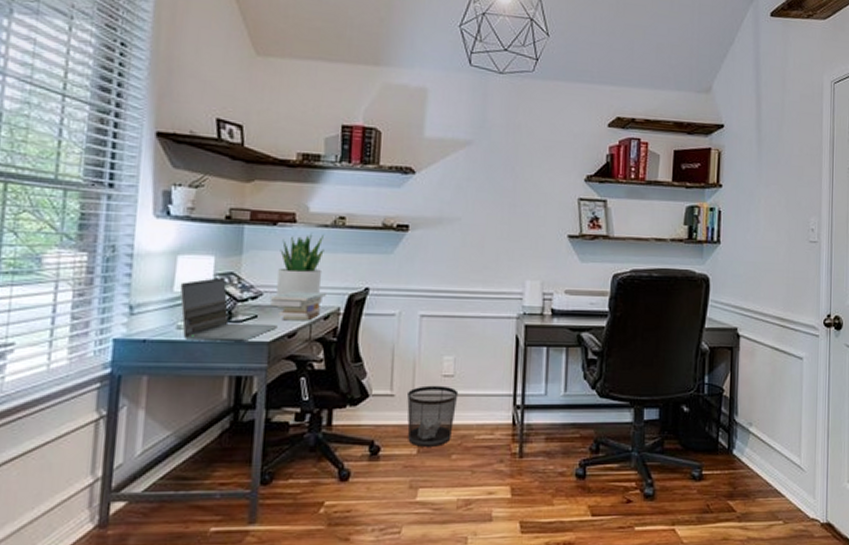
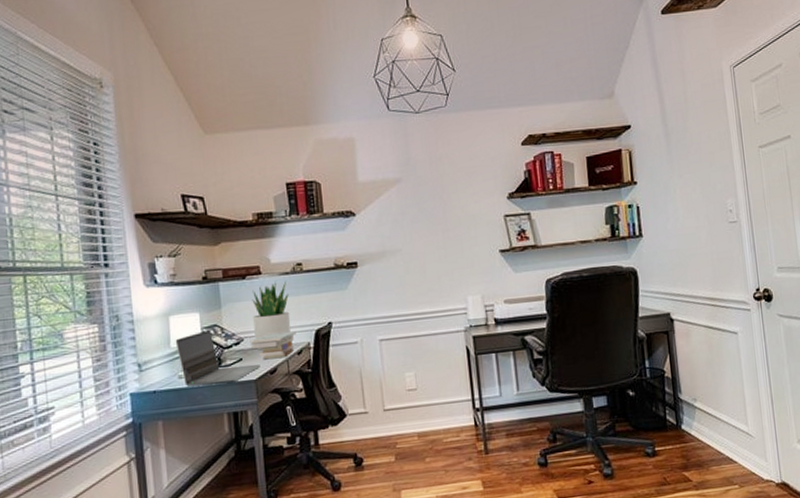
waste bin: present [407,385,459,447] -> none [379,399,424,455]

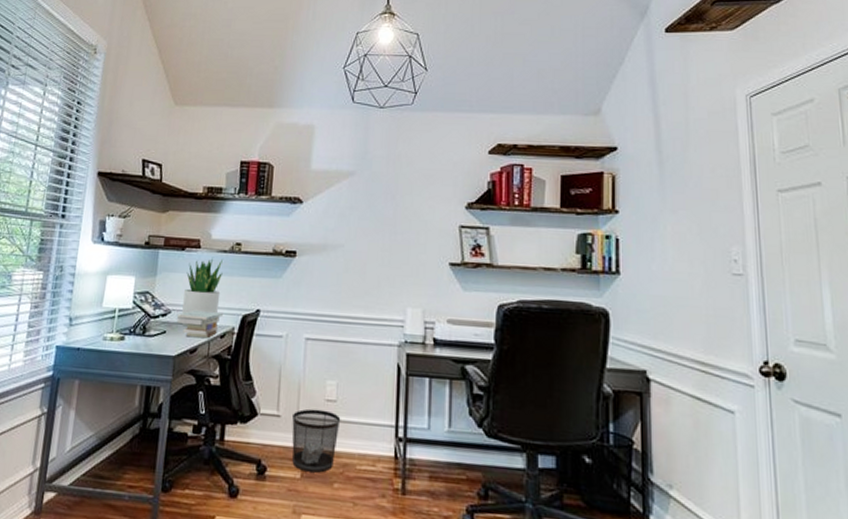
laptop: present [175,329,260,387] -> none [107,295,182,354]
waste bin: none [379,399,424,455] -> present [291,408,341,473]

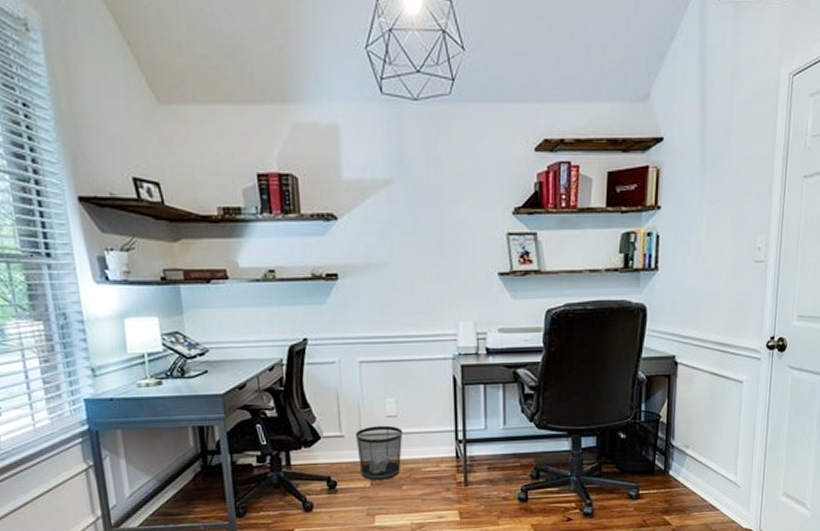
books: present [177,310,223,339] -> none [217,345,268,374]
planter: present [182,257,223,327] -> none [218,287,262,364]

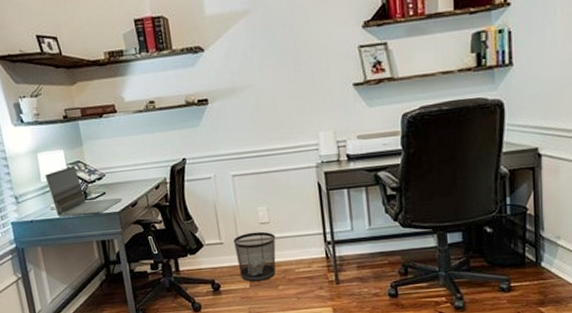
laptop: none [132,336,228,396] -> present [44,165,122,217]

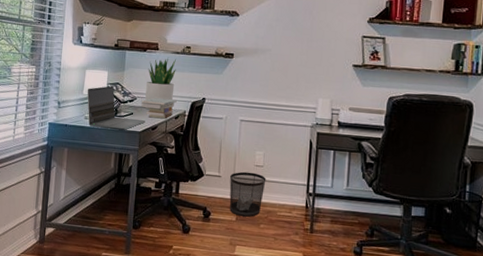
planter: none [110,118,148,185] -> present [145,57,176,110]
books: none [112,167,153,194] -> present [141,97,177,119]

